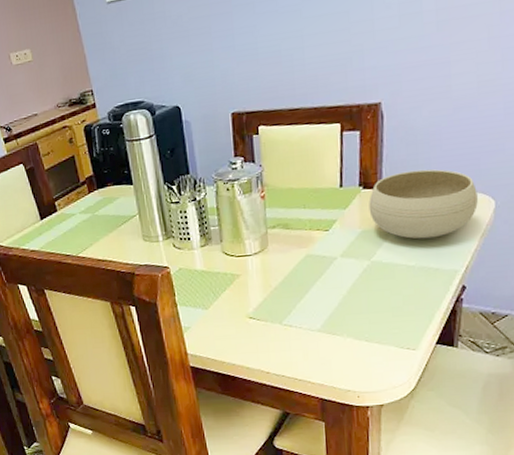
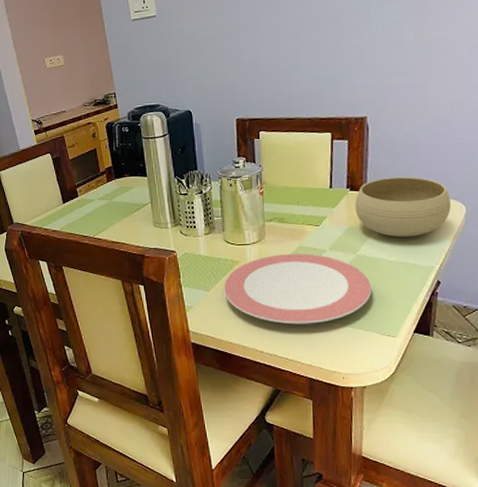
plate: none [224,262,389,342] -> present [224,253,372,325]

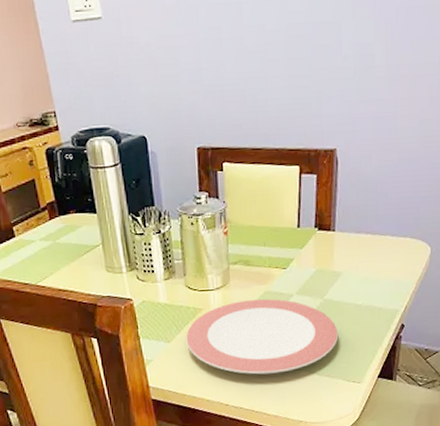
bowl: present [355,176,451,238] -> none [323,215,416,280]

